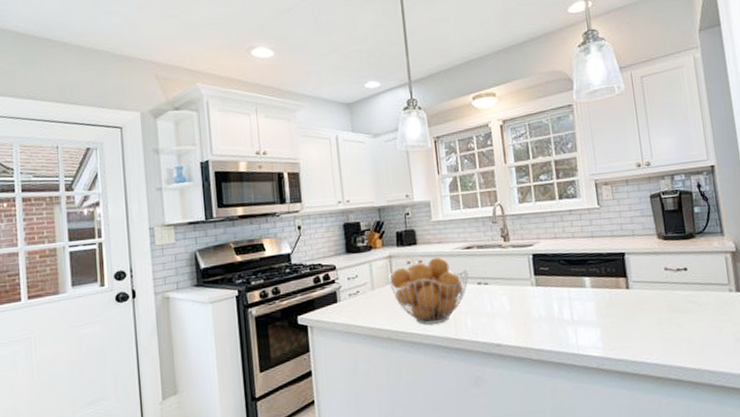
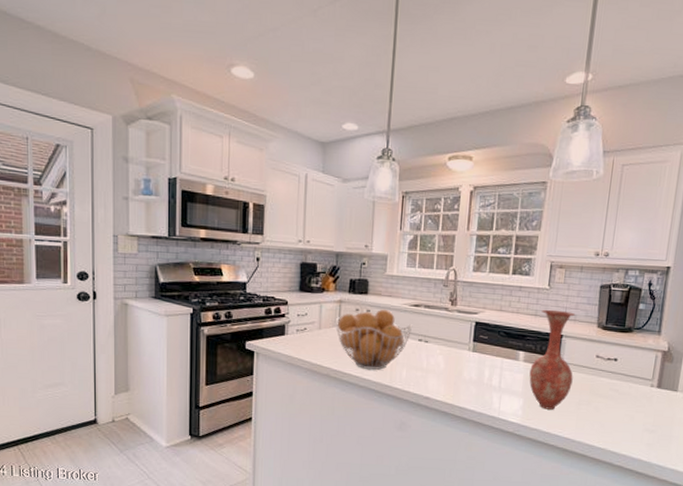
vase: none [597,227,648,336] -> present [529,309,576,410]

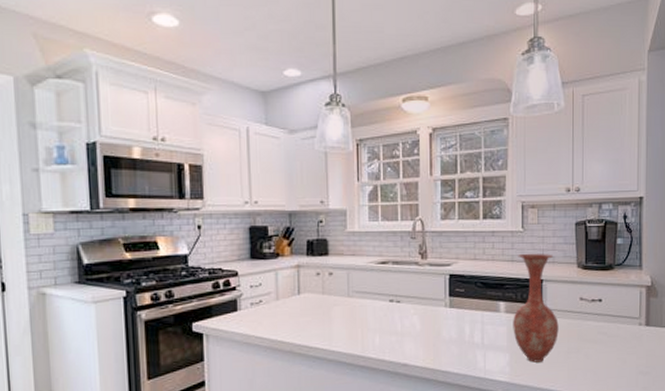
fruit basket: present [336,309,413,370] -> none [295,270,382,340]

